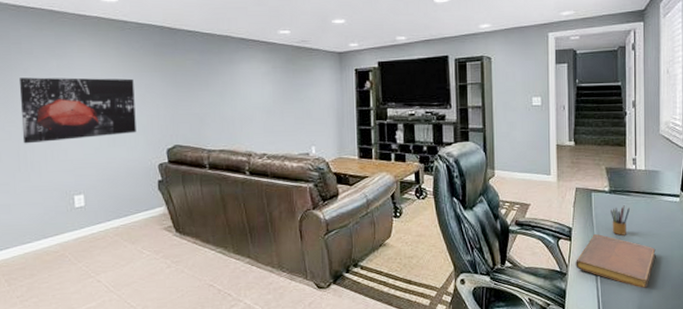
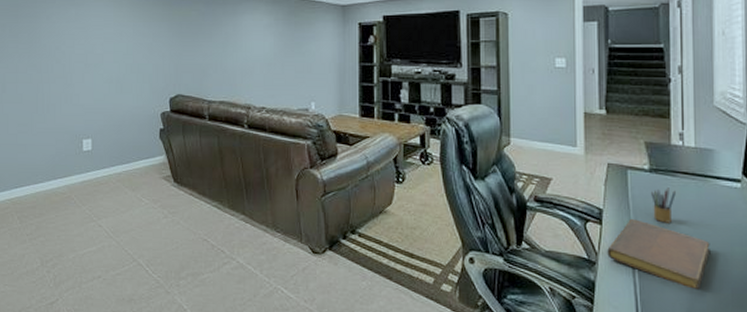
wall art: present [18,77,136,144] -> none [41,24,142,87]

